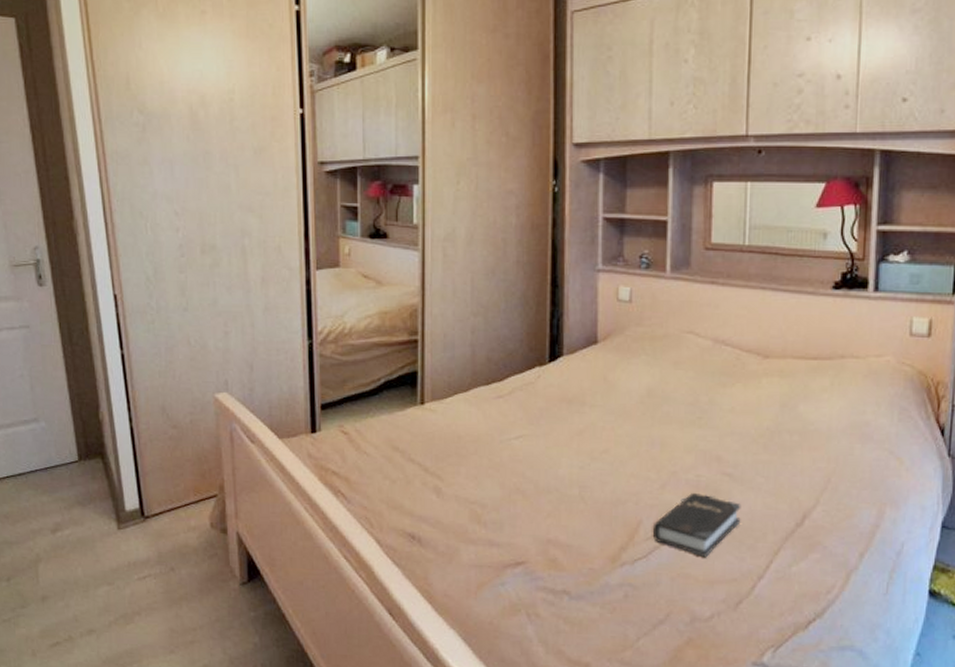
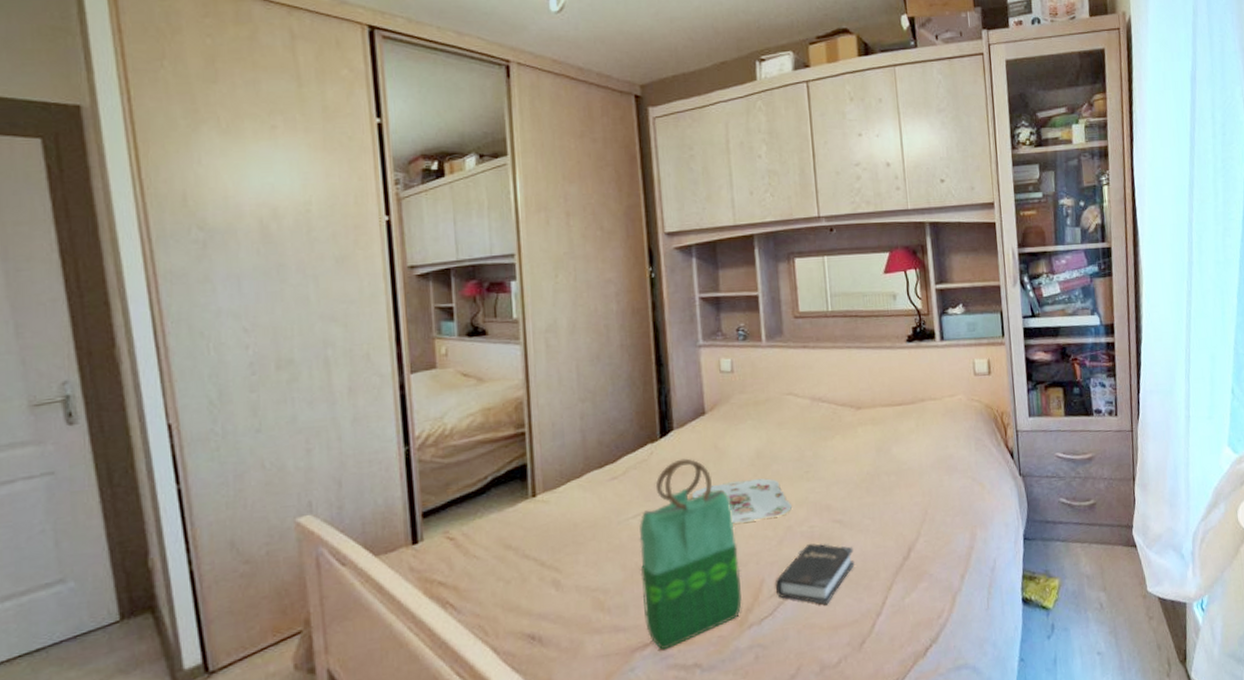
tote bag: none [518,386,618,572] -> present [639,458,742,650]
serving tray: none [575,416,680,462] -> present [691,478,793,524]

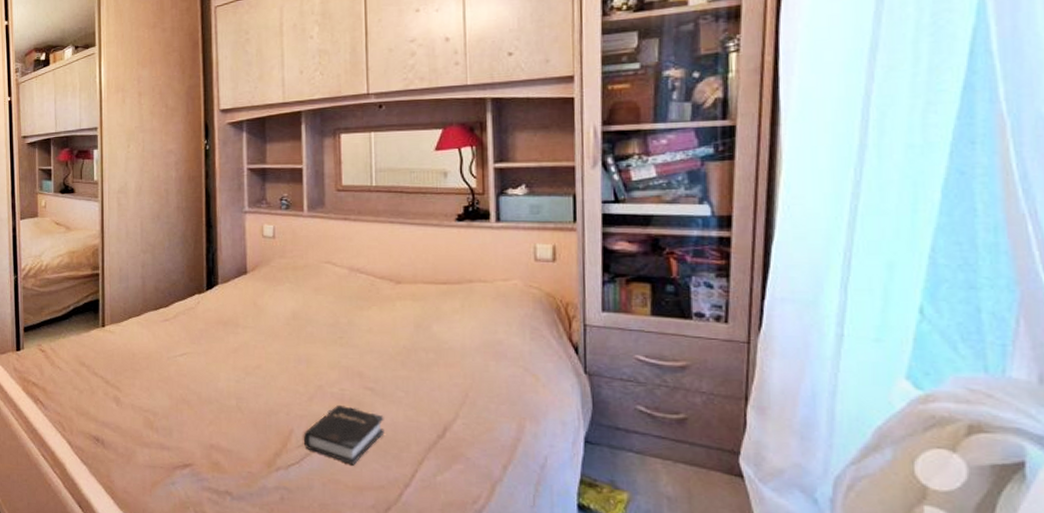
tote bag: present [639,458,742,650] -> none [184,311,272,473]
serving tray: present [691,478,793,524] -> none [231,336,325,377]

